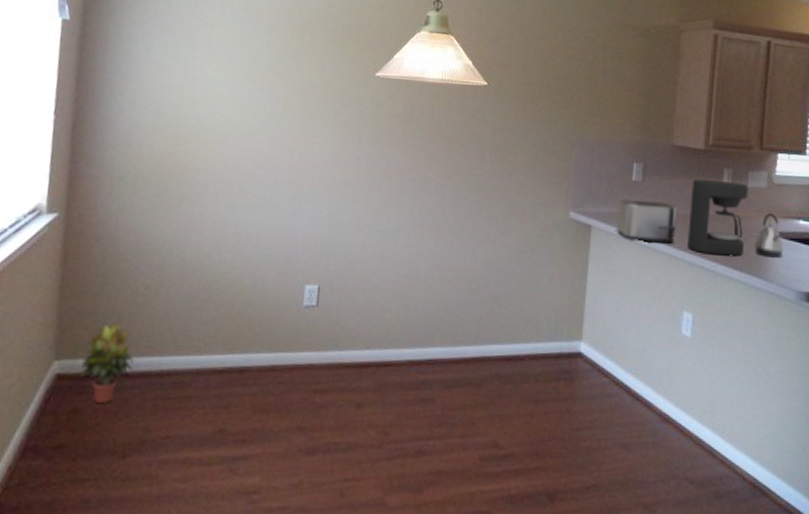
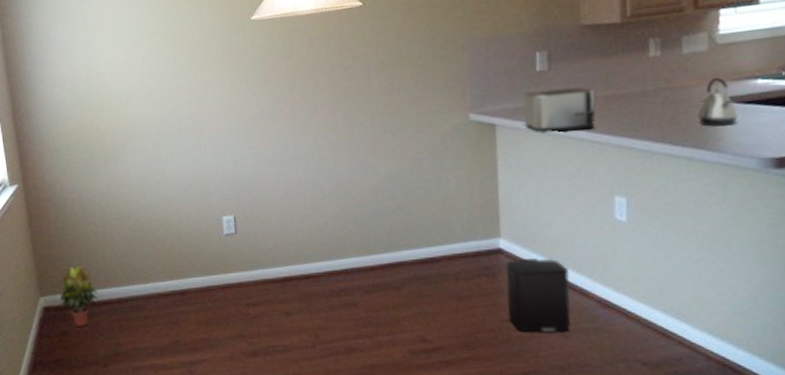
pedal bin: none [580,365,638,446] -> present [505,258,571,333]
coffee maker: present [687,179,749,257] -> none [609,51,685,135]

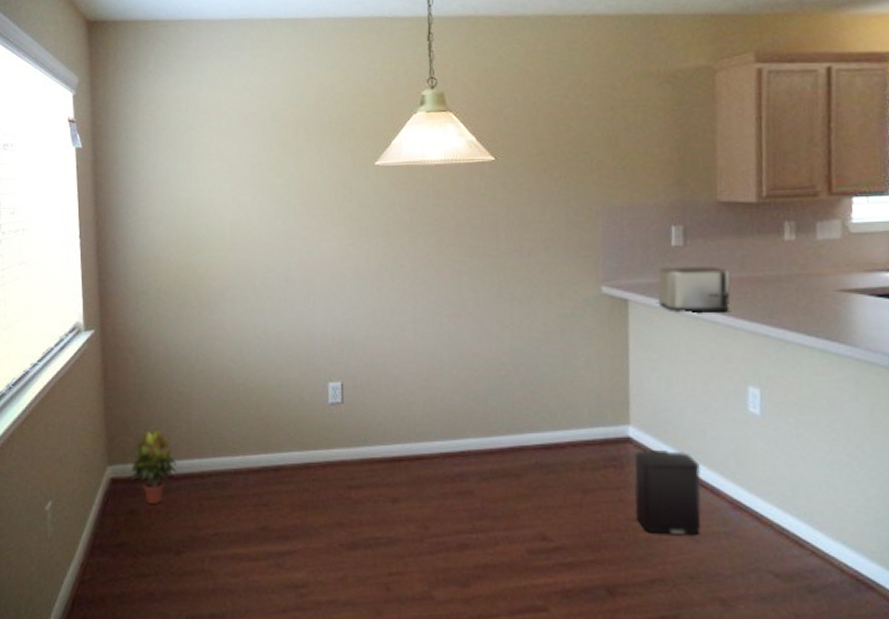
kettle: present [697,77,738,127] -> none [831,268,871,319]

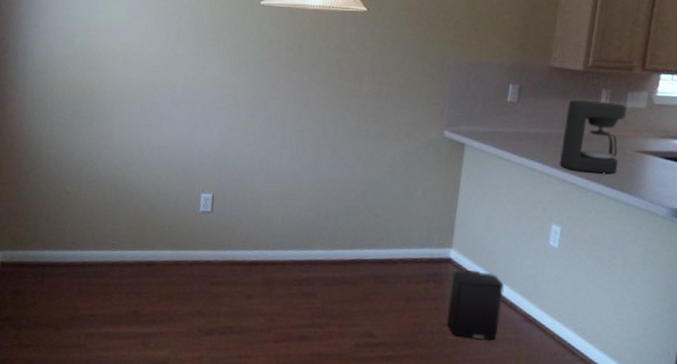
potted plant: present [131,428,177,505] -> none [19,222,61,287]
toaster: present [657,266,731,314] -> none [490,119,552,163]
coffee maker: none [744,236,819,321] -> present [559,100,628,174]

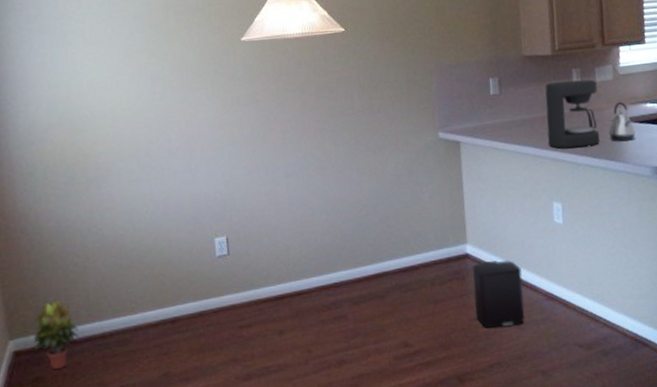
potted plant: none [19,222,61,287] -> present [33,299,79,370]
kettle: none [628,133,660,176] -> present [608,102,636,142]

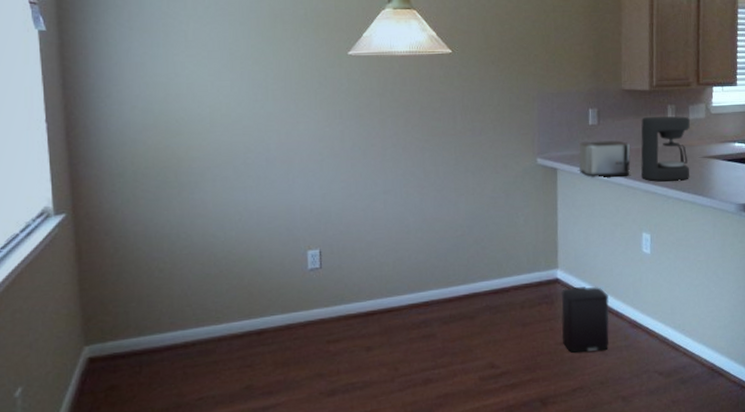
potted plant: present [33,299,79,370] -> none [110,305,159,379]
toaster: none [481,109,537,149] -> present [578,140,631,178]
kettle: present [608,102,636,142] -> none [698,140,724,178]

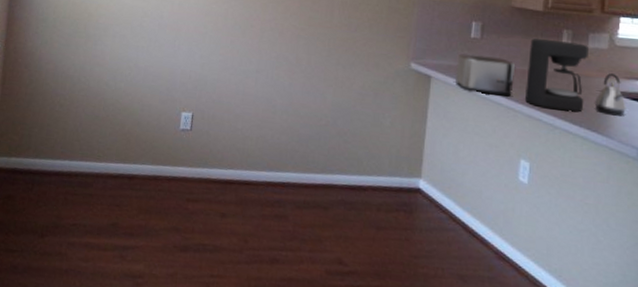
pedal bin: present [561,287,610,354] -> none [418,200,474,277]
kettle: none [698,140,724,178] -> present [594,73,626,116]

